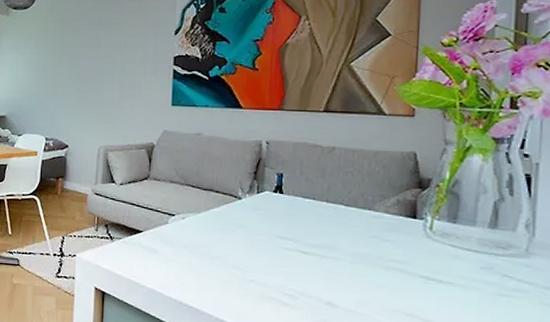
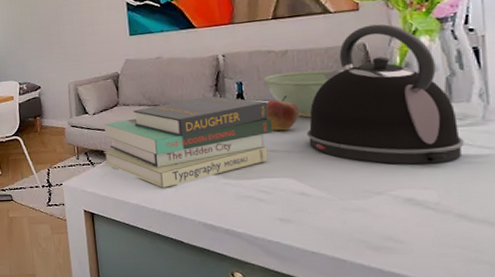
books: none [125,183,309,276] -> present [103,96,273,188]
fruit: none [304,195,338,233] -> present [266,95,300,131]
bowl: none [305,170,379,223] -> present [263,70,333,118]
kettle: none [343,134,504,292] -> present [306,24,464,165]

